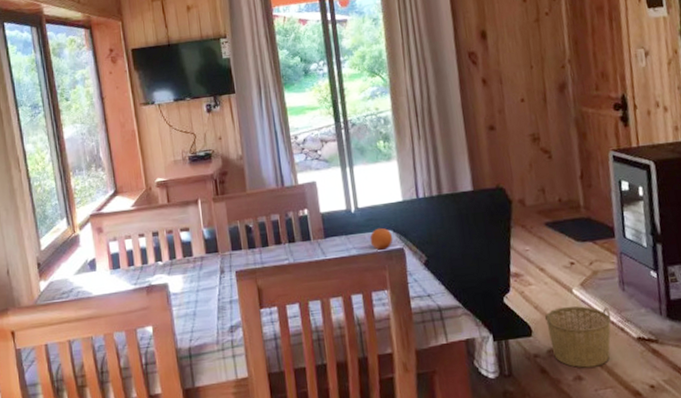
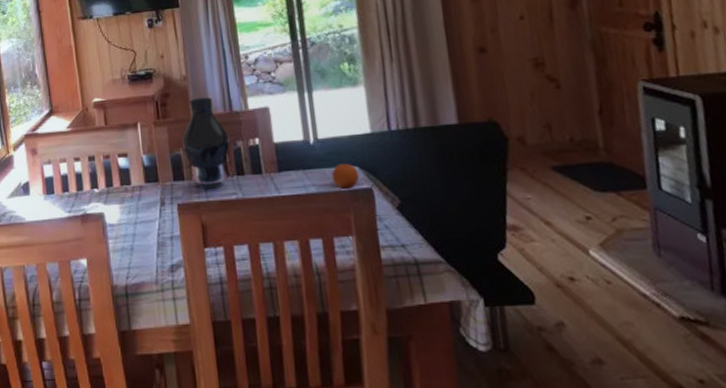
vase: none [238,174,282,257] -> present [181,97,230,189]
basket: present [544,306,612,368] -> none [551,270,643,349]

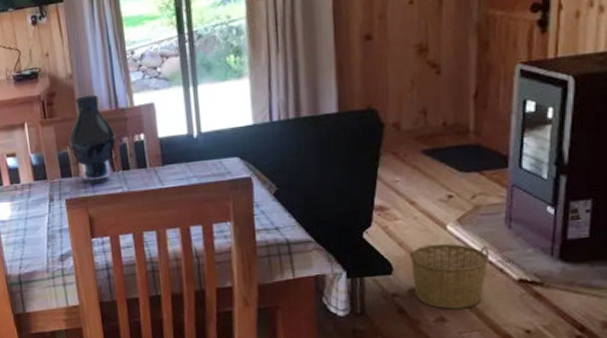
fruit: present [331,163,360,190] -> none [213,154,240,180]
basket: none [551,270,643,349] -> present [409,243,490,309]

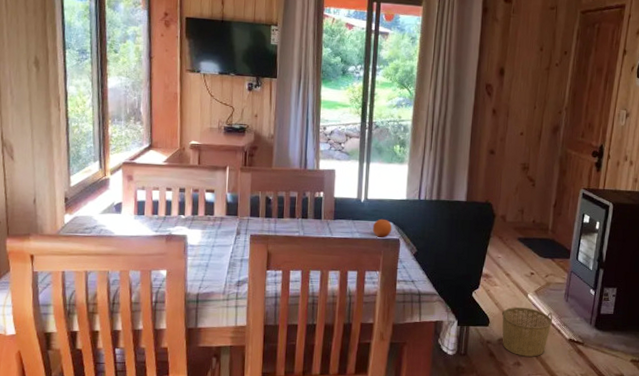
vase: present [68,94,116,185] -> none [261,154,300,227]
fruit: none [213,154,240,180] -> present [372,218,392,239]

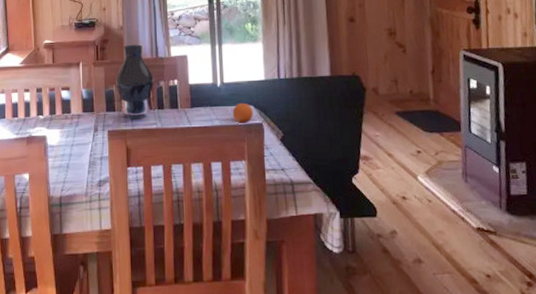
vase: none [261,154,300,227] -> present [115,44,154,119]
basket: present [501,307,553,357] -> none [389,192,453,252]

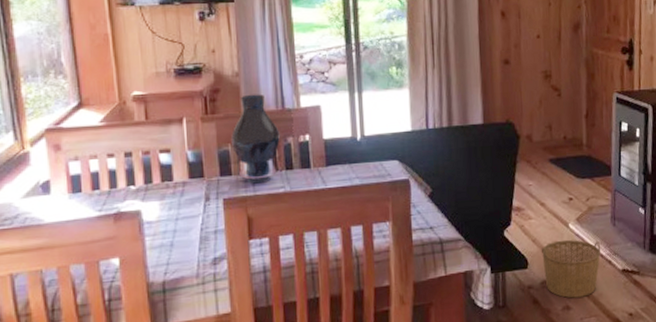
fruit: present [232,102,254,124] -> none [374,157,399,182]
basket: none [389,192,453,252] -> present [541,239,601,299]

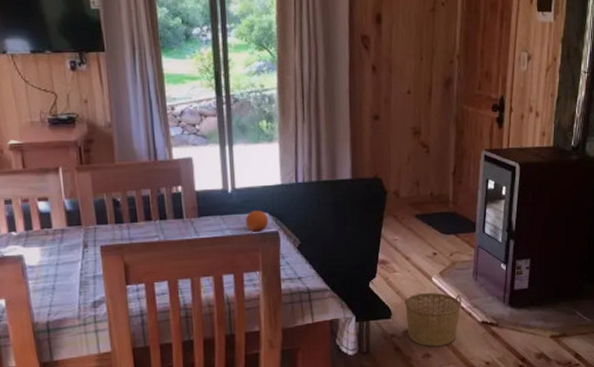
vase: present [230,94,280,184] -> none [105,145,154,233]
fruit: none [374,157,399,182] -> present [245,210,269,233]

